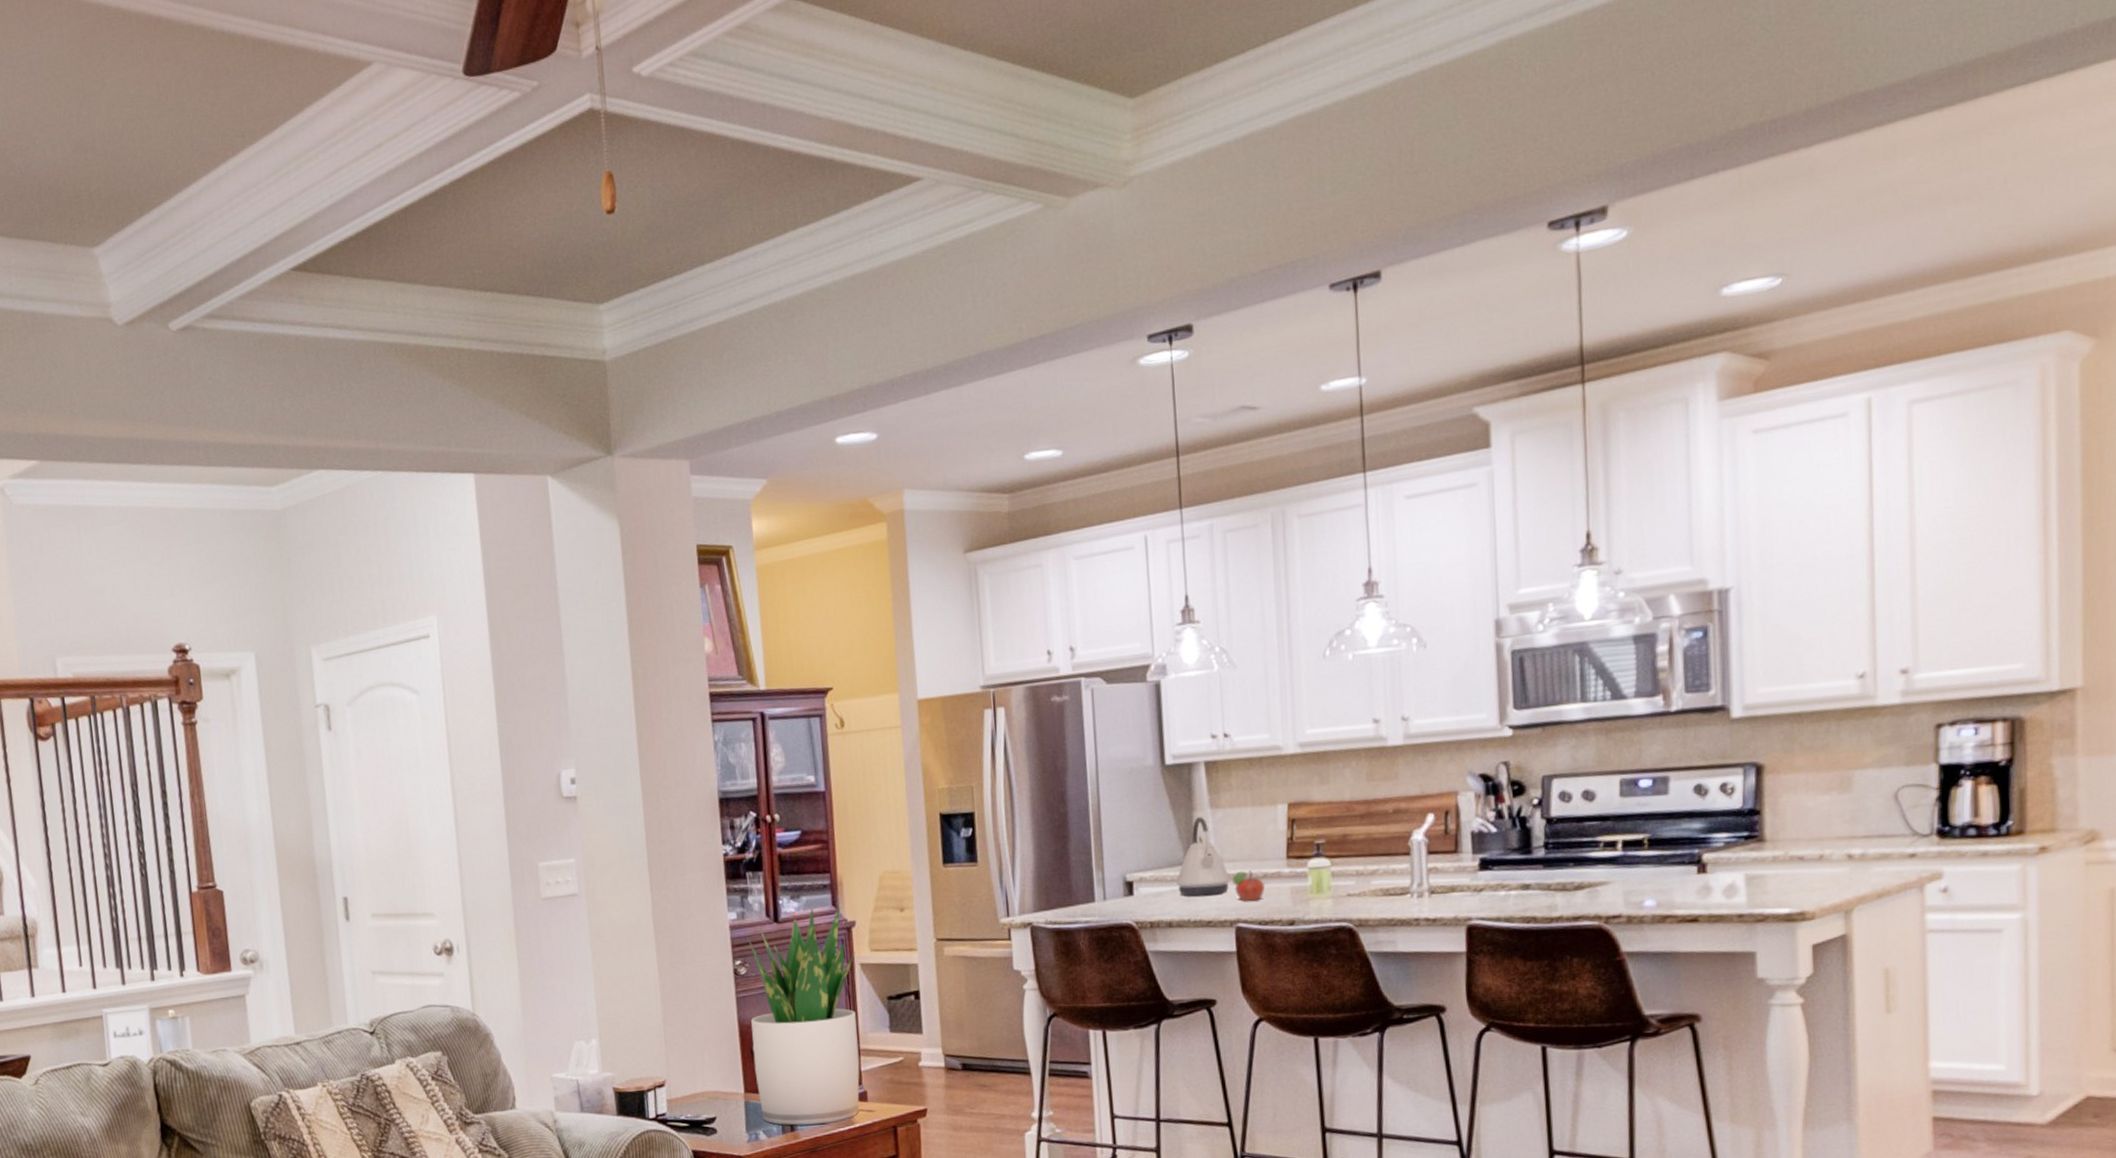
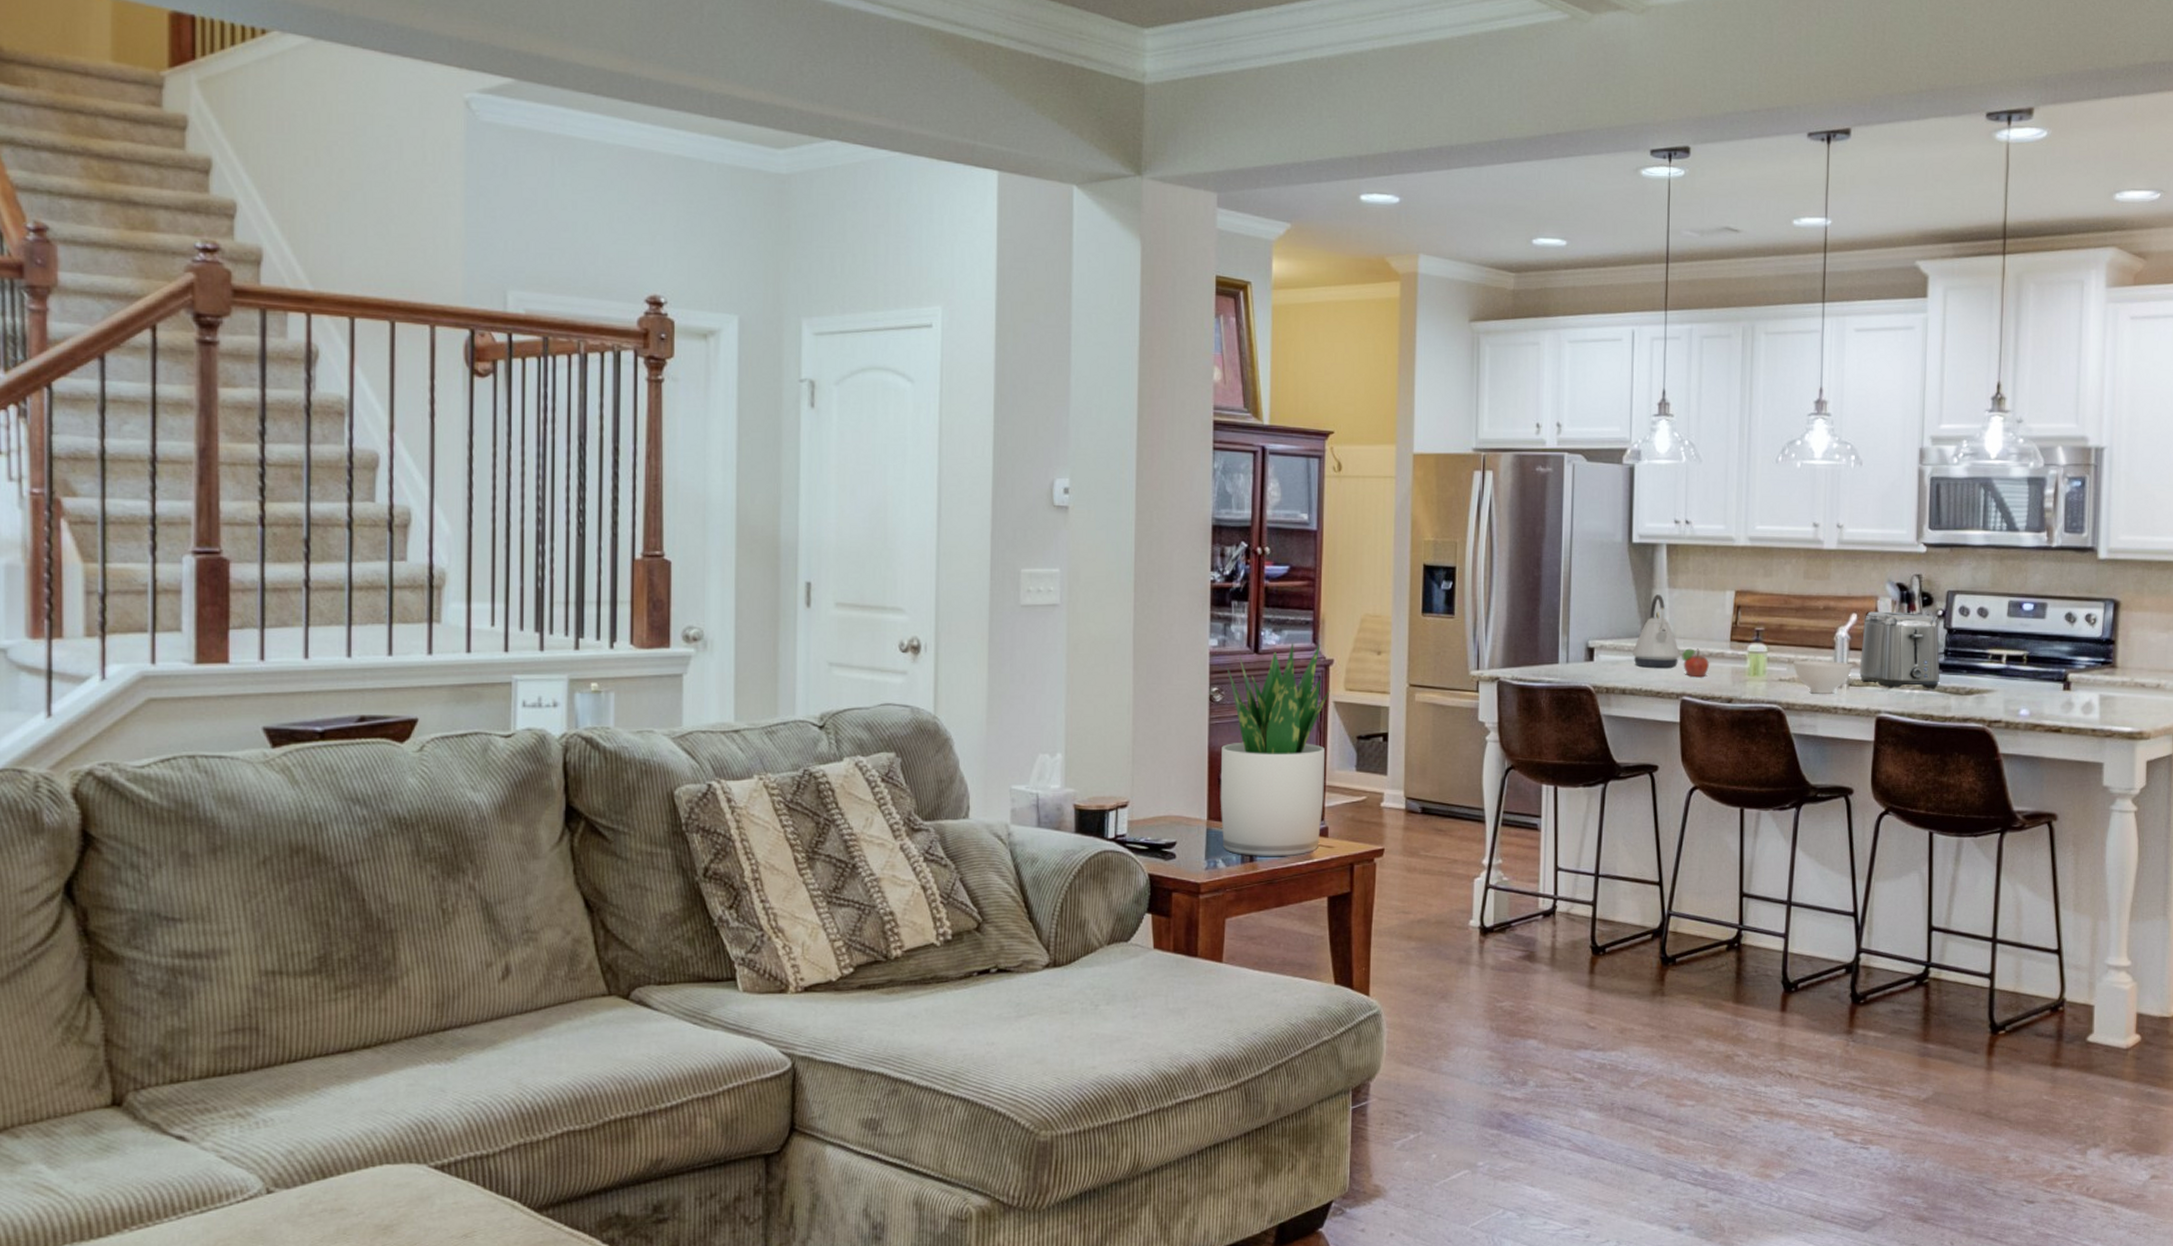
bowl: none [1361,868,1435,907] -> present [1792,660,1854,694]
toaster: none [1442,805,1542,893] -> present [1859,611,1940,689]

